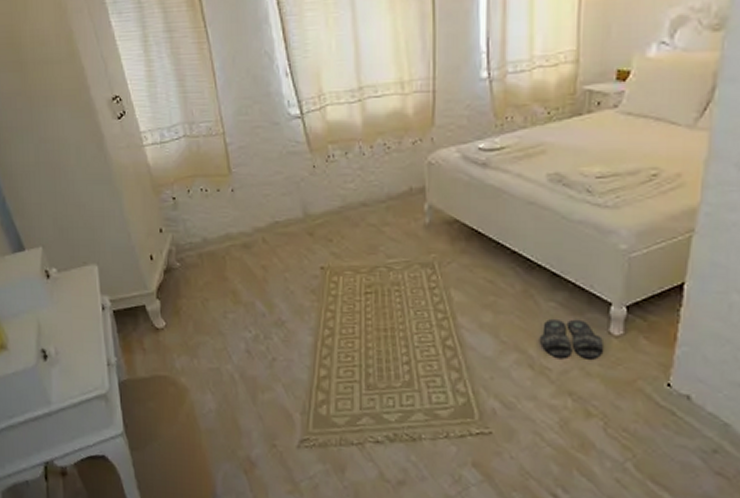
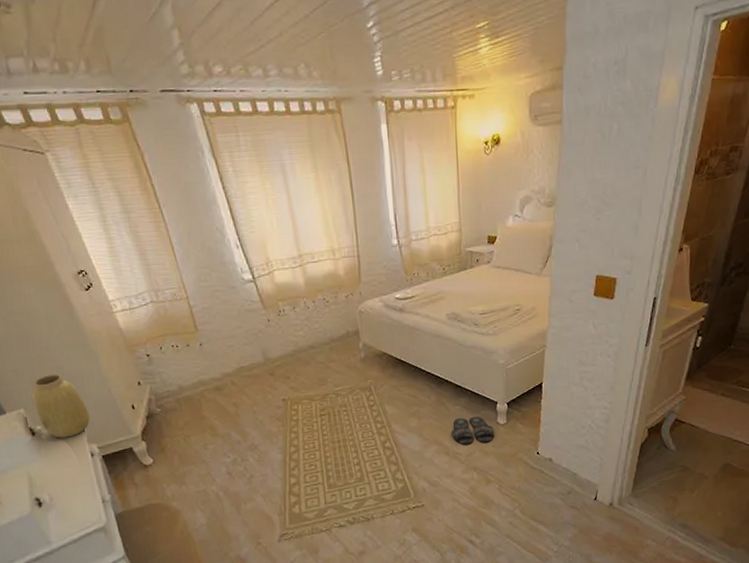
vase: none [51,212,106,285] -> present [31,374,91,439]

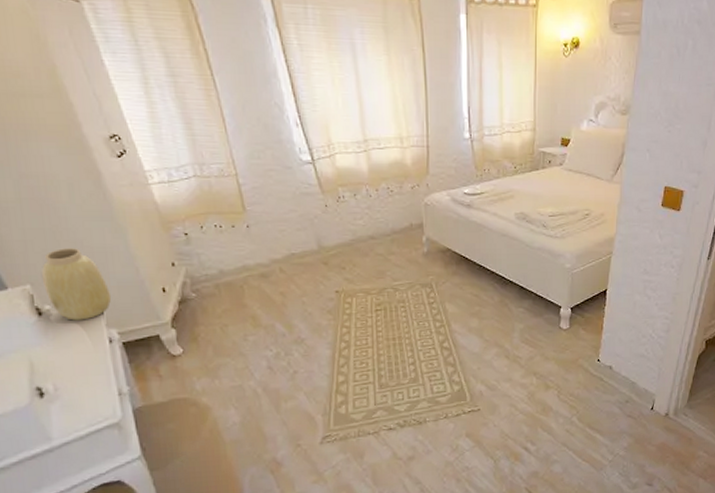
slippers: present [450,416,494,446] -> none [512,319,556,350]

